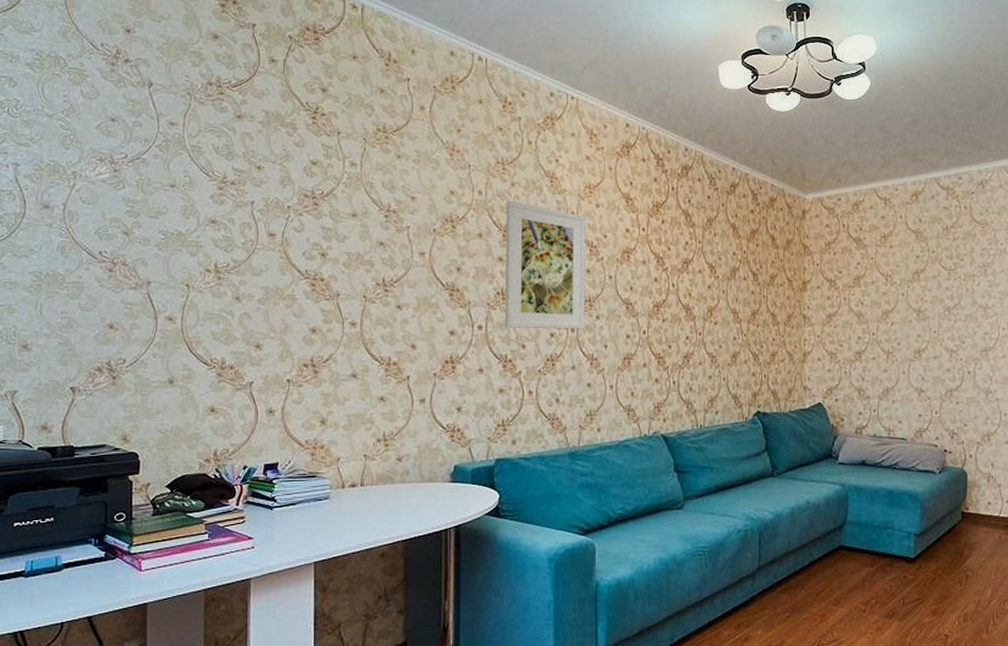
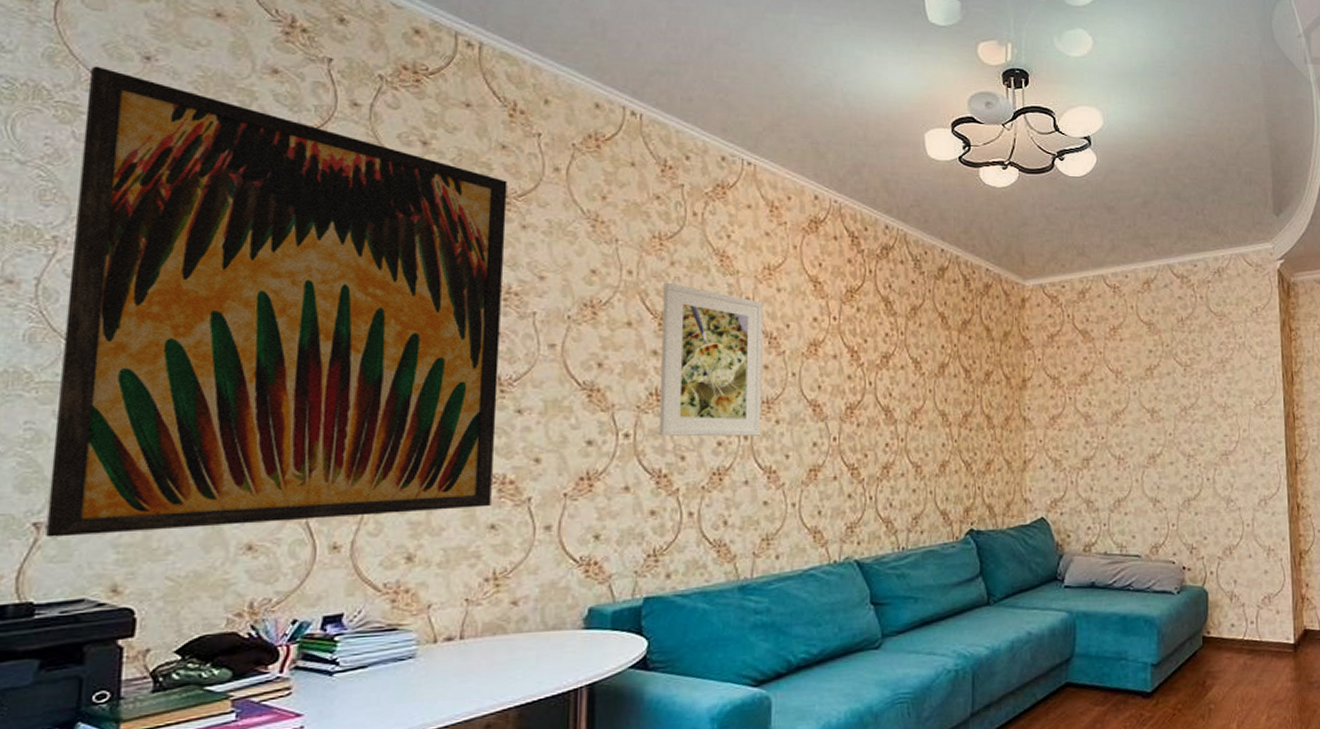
wall art: none [79,39,386,398] -> present [46,66,508,537]

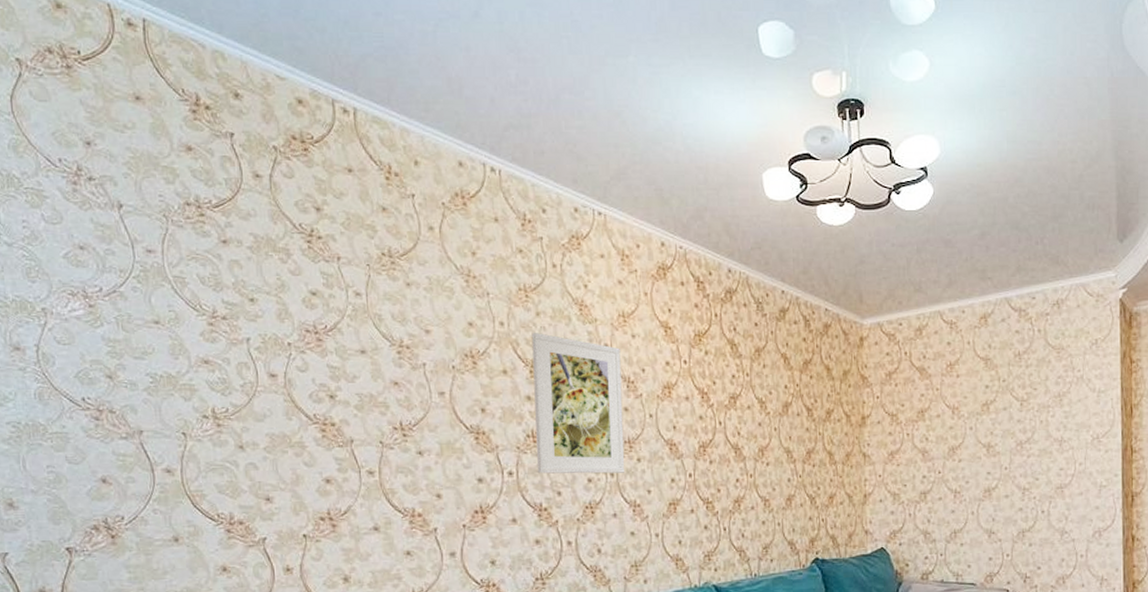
wall art: present [46,66,508,537] -> none [47,154,405,560]

